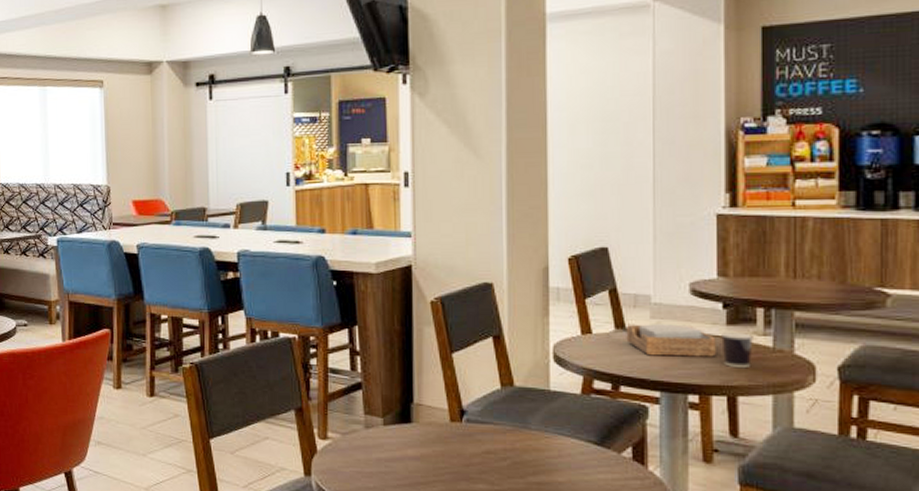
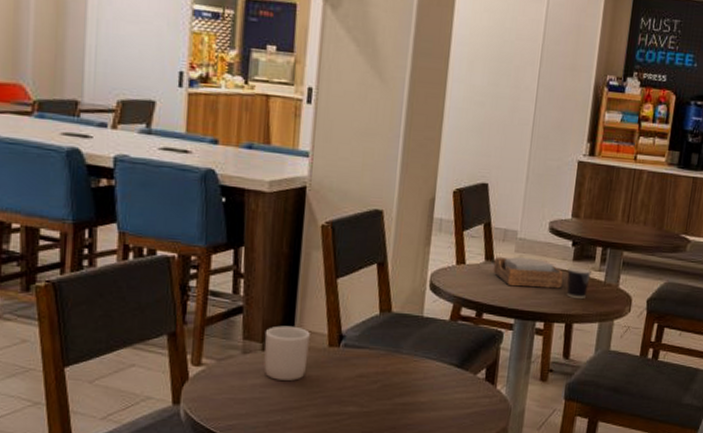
mug: none [385,401,430,456] -> present [264,325,310,381]

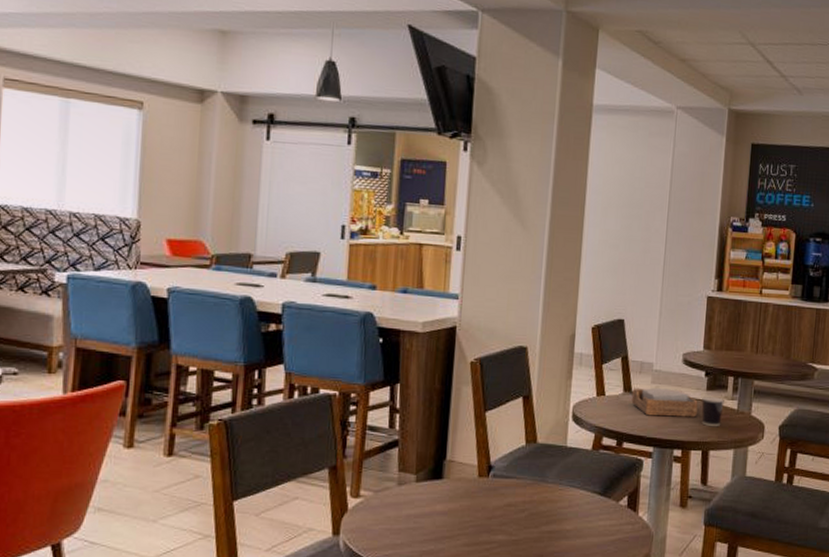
mug: present [264,325,310,381] -> none [418,458,461,510]

